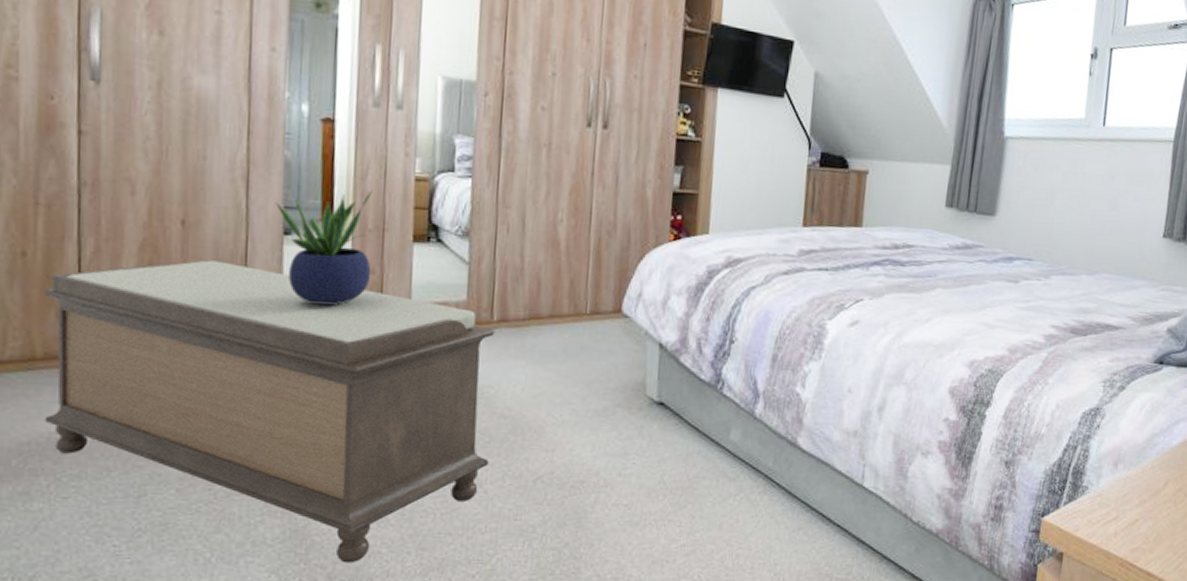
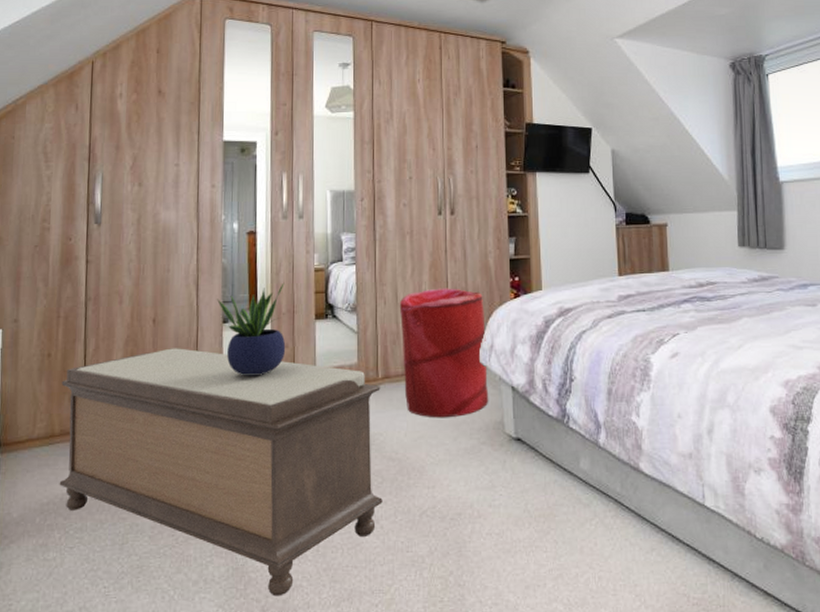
laundry hamper: none [525,218,635,373] -> present [399,288,489,417]

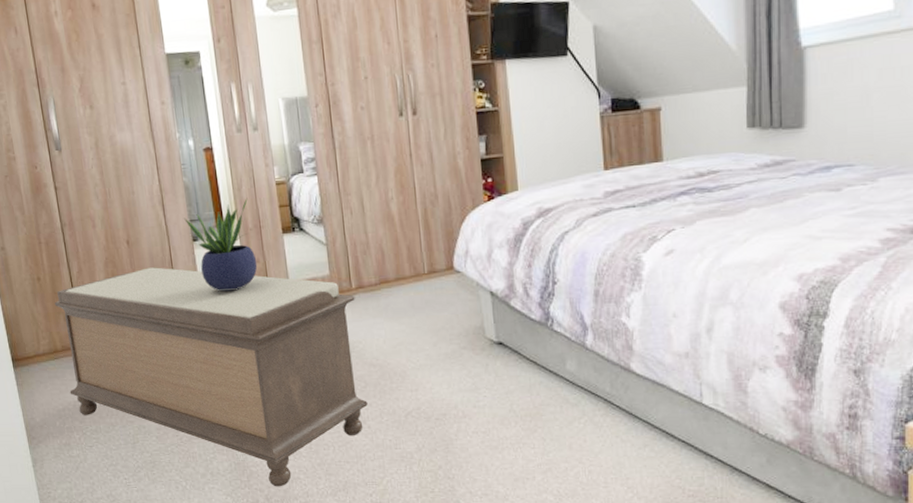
laundry hamper: present [399,288,489,417] -> none [366,194,468,325]

